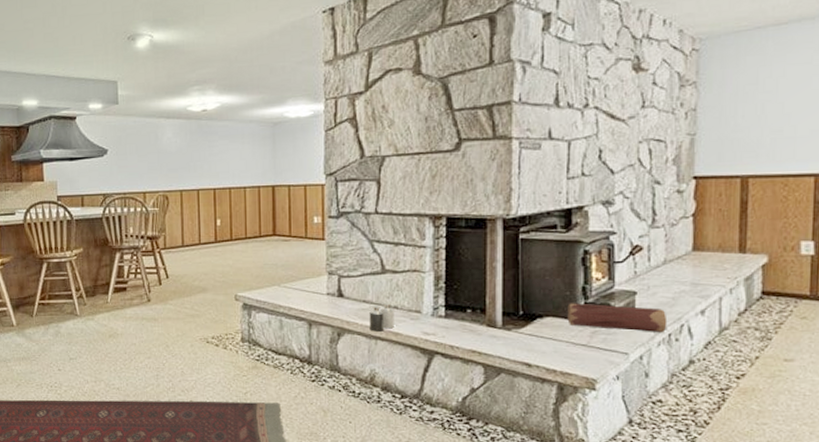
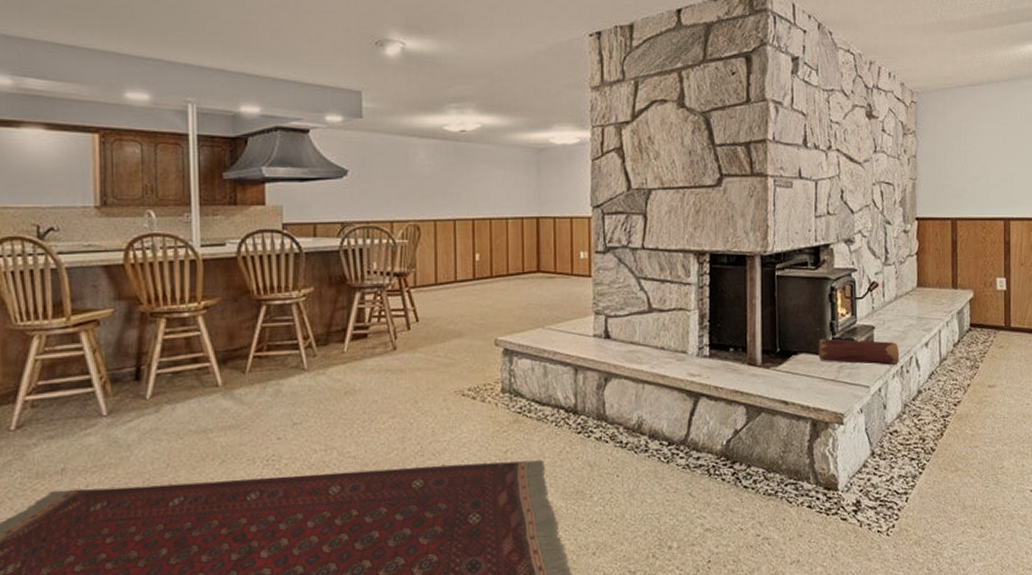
candle: present [369,303,394,332] -> none [636,344,661,375]

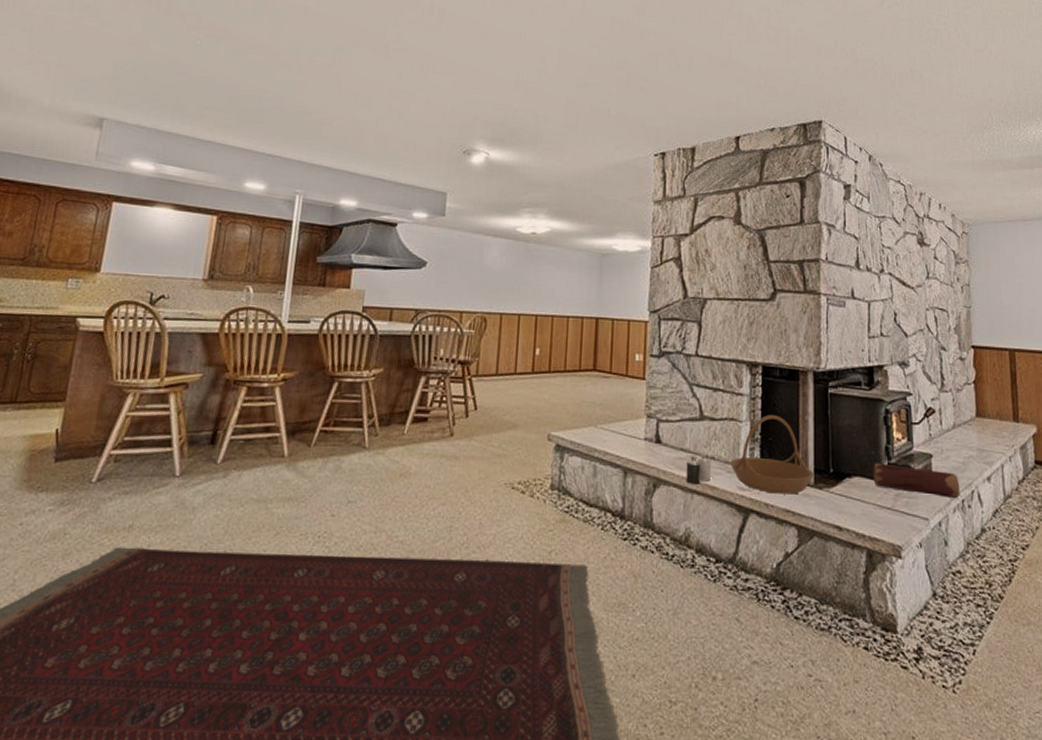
candle: none [636,344,661,375] -> present [686,453,711,484]
basket: none [679,301,762,377] -> present [730,415,815,495]

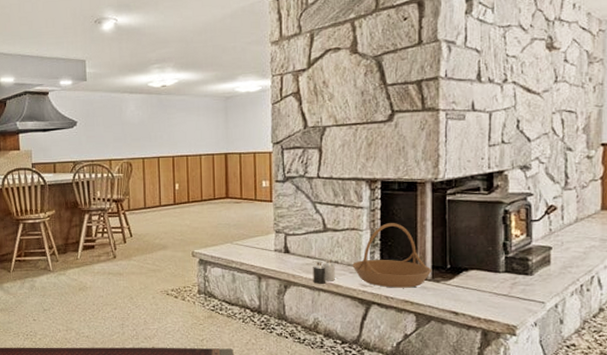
decorative log: present [873,462,960,499] -> none [490,257,580,284]

